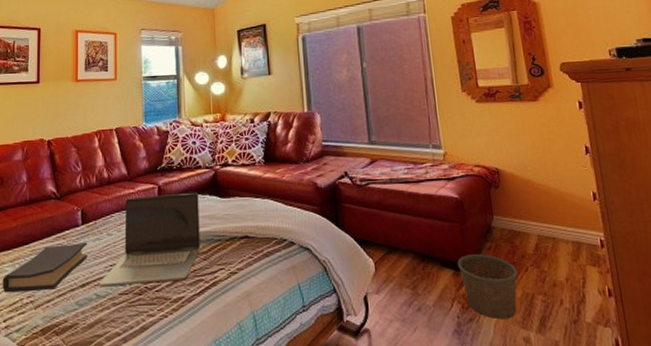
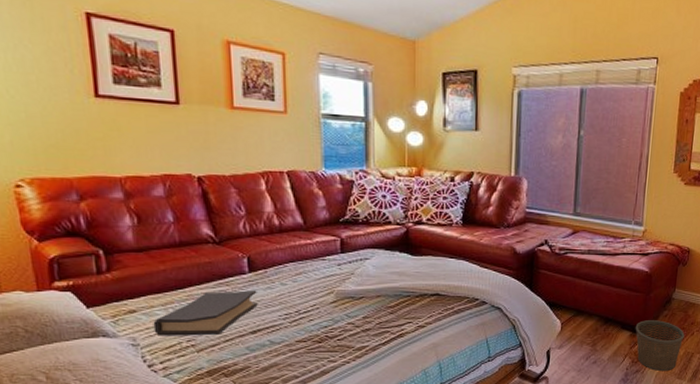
laptop: present [98,192,201,287] -> none [272,248,387,334]

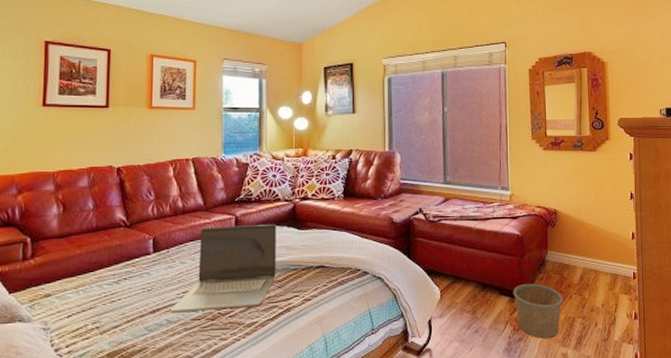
hardback book: present [153,290,258,336] -> none [64,270,159,319]
laptop: none [272,248,387,334] -> present [170,223,277,313]

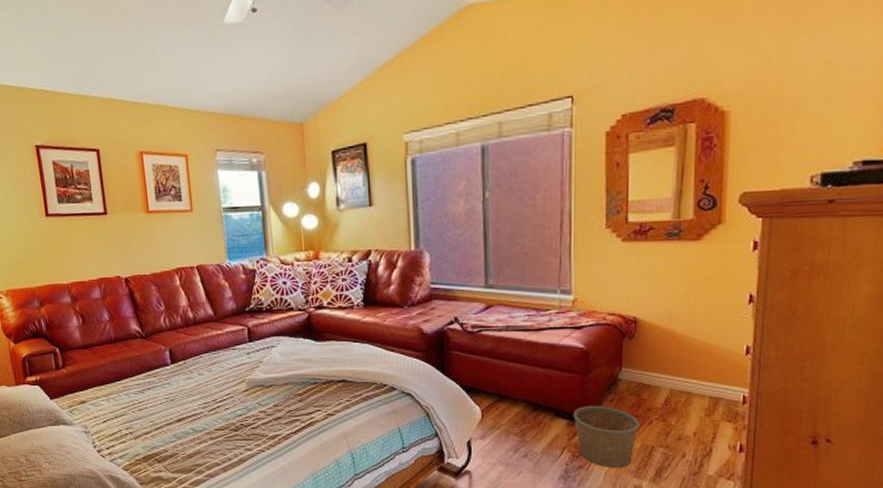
laptop: present [170,223,277,313] -> none [194,334,296,423]

